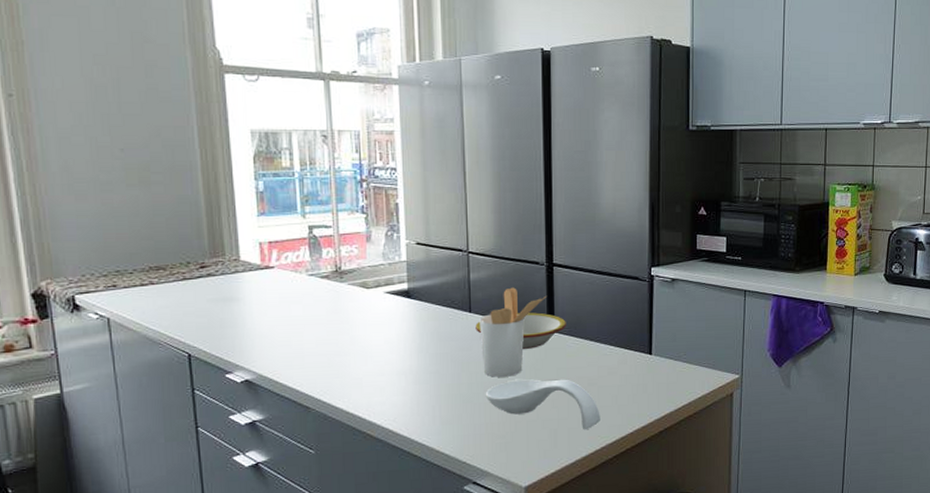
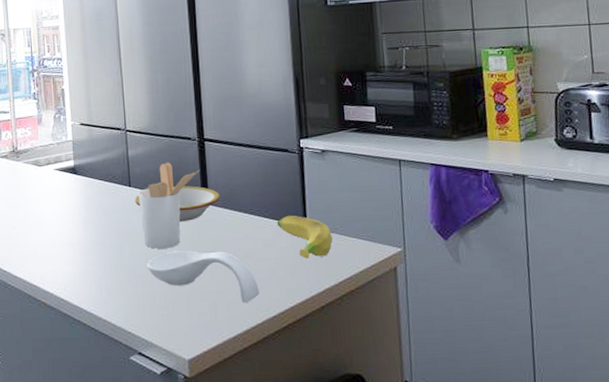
banana: none [622,343,675,386] -> present [277,215,333,259]

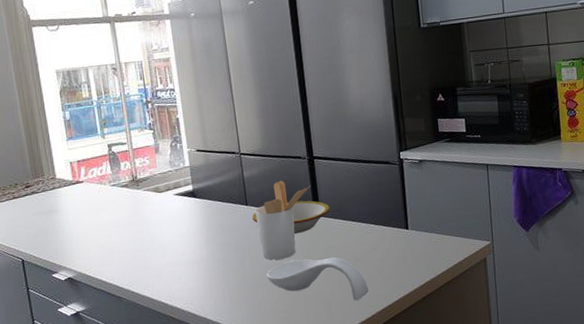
banana: present [277,215,333,259] -> none [382,220,431,257]

